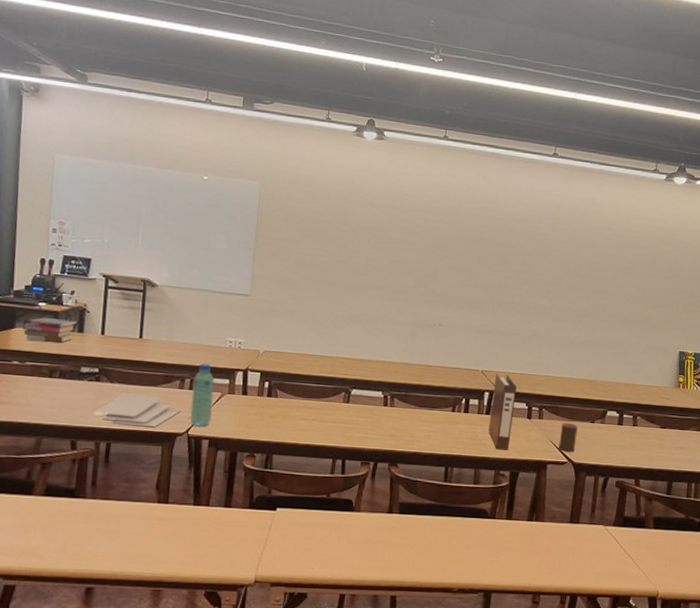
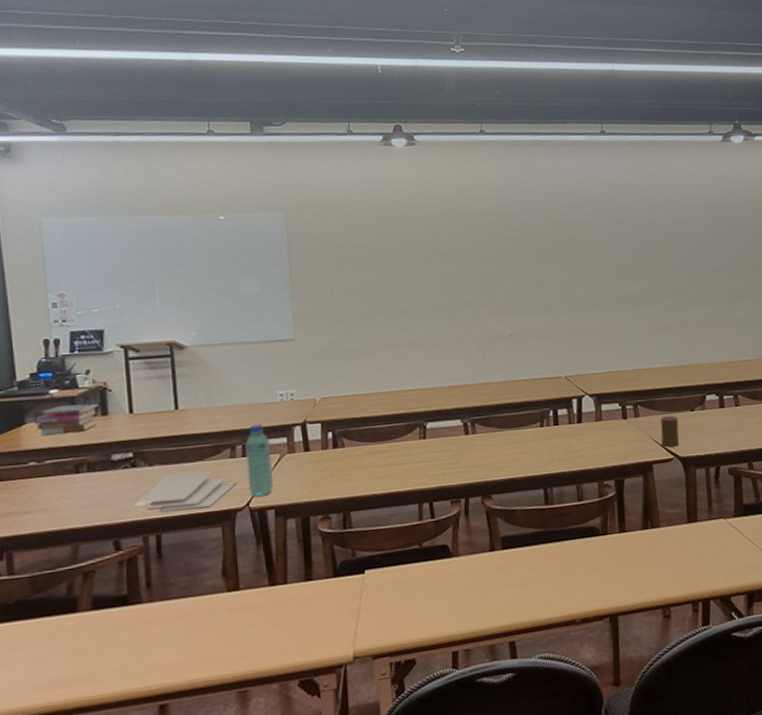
binder: present [488,372,518,451] -> none [580,376,609,459]

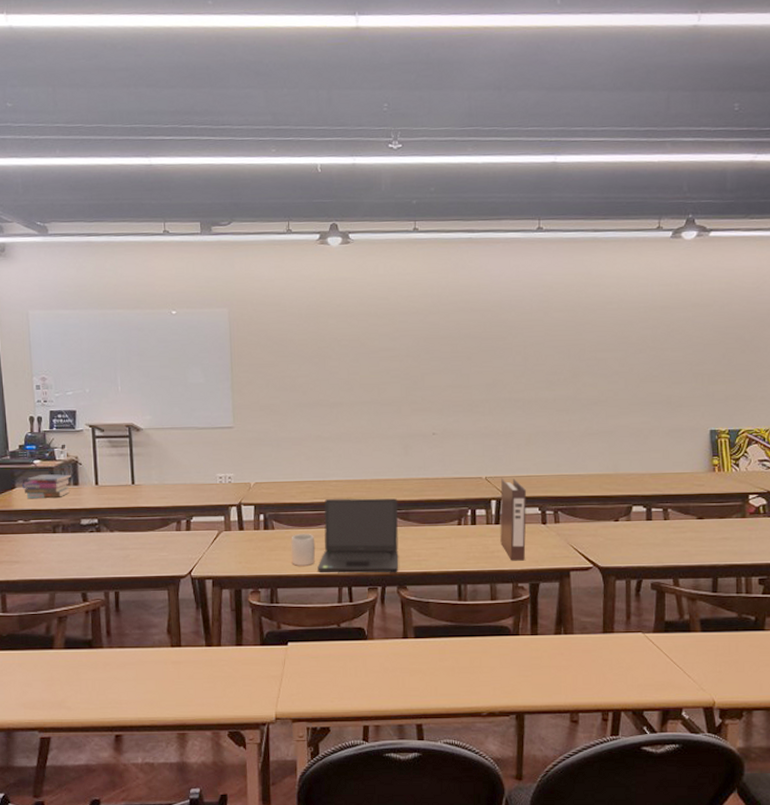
papers: present [133,470,237,512] -> none [97,539,181,573]
water bottle: present [244,423,274,497] -> none [188,502,212,567]
mug: none [363,448,392,485] -> present [290,533,316,566]
laptop: none [394,404,482,490] -> present [317,498,399,573]
binder: none [580,376,609,459] -> present [500,478,527,561]
cup: present [660,415,679,447] -> none [581,523,600,556]

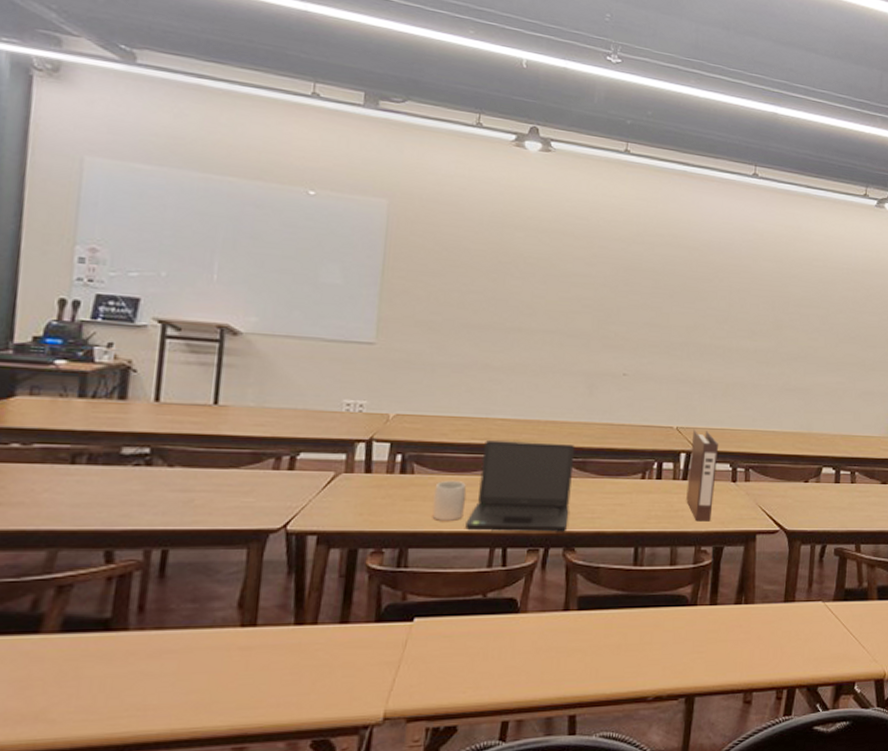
books: present [22,474,71,498] -> none [27,380,117,415]

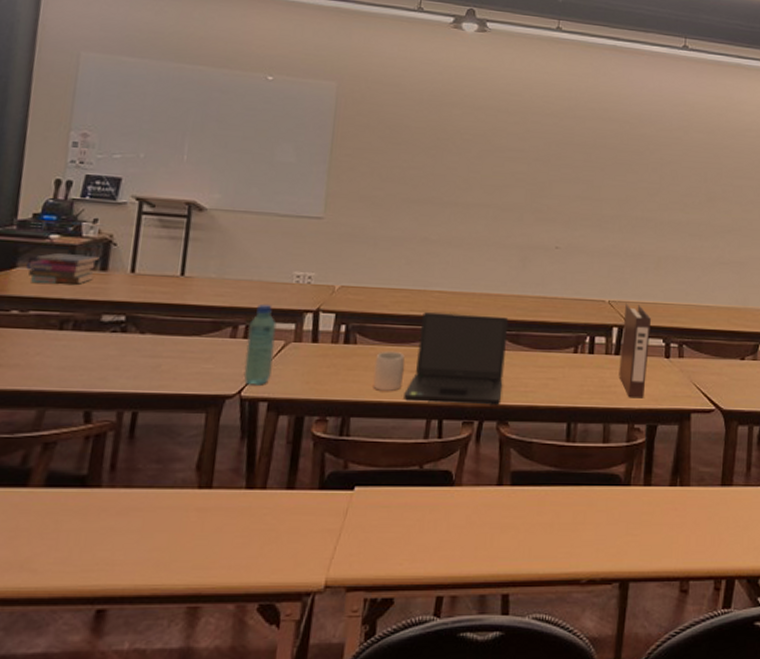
books: none [27,380,117,415] -> present [26,253,100,285]
water bottle: none [289,433,325,518] -> present [243,303,277,385]

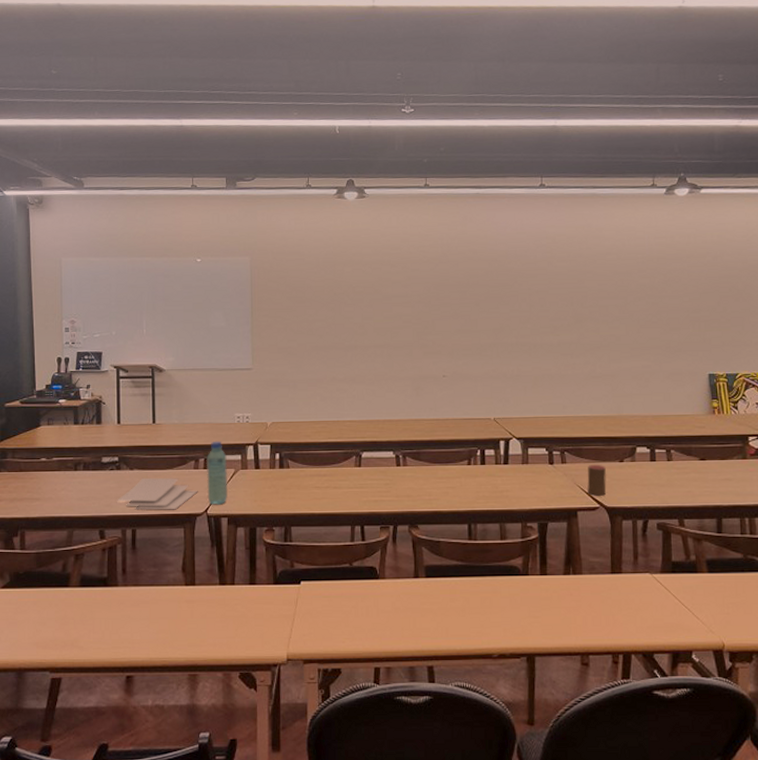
books: present [26,253,100,285] -> none [47,413,95,436]
papers: none [114,345,232,389] -> present [116,477,198,510]
mug: present [373,351,405,391] -> none [304,472,329,504]
laptop: present [404,312,509,404] -> none [331,438,410,512]
binder: present [619,303,652,399] -> none [508,419,534,501]
cup: none [704,360,725,397] -> present [587,464,606,496]

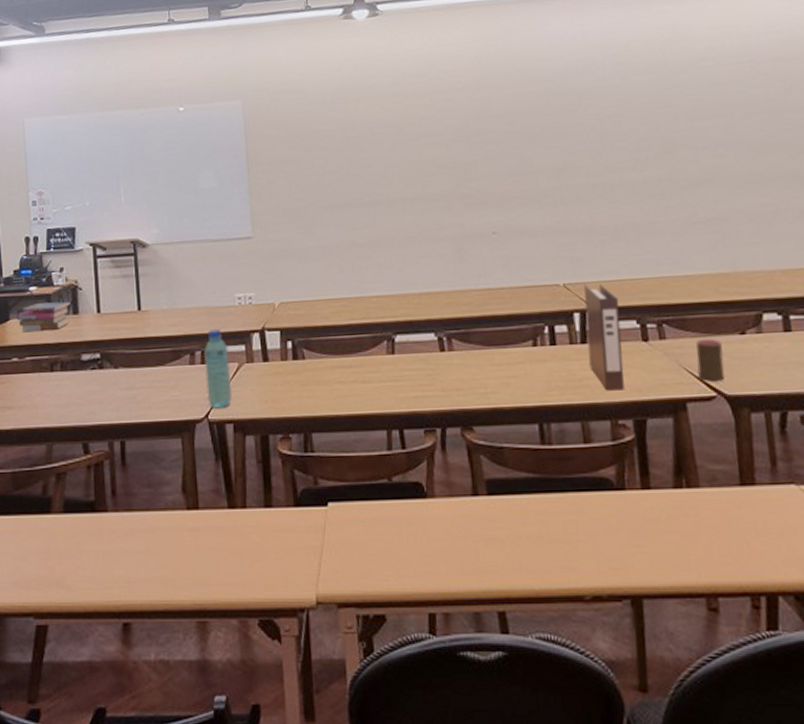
books: none [47,413,95,436] -> present [17,301,71,332]
papers: present [116,477,198,510] -> none [100,376,196,417]
binder: none [508,419,534,501] -> present [584,284,625,391]

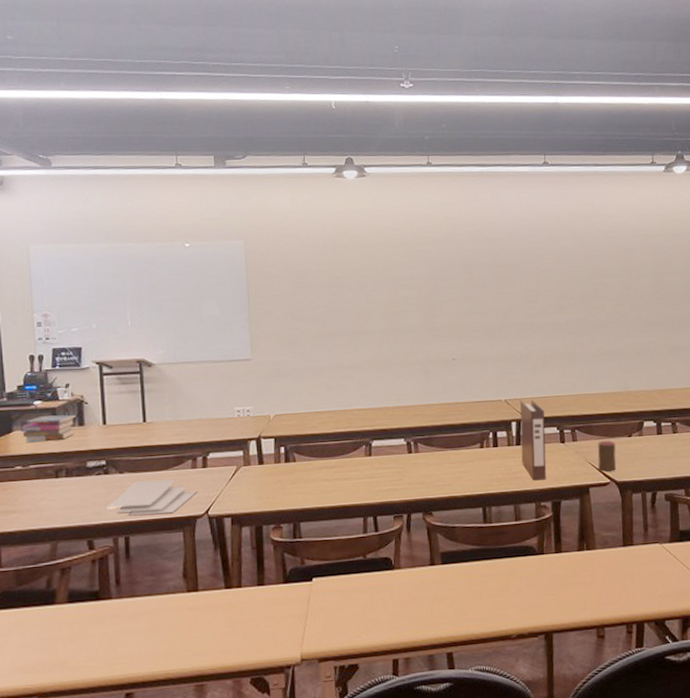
papers: none [100,376,196,417] -> present [105,479,197,516]
water bottle: present [203,328,232,408] -> none [204,437,231,505]

